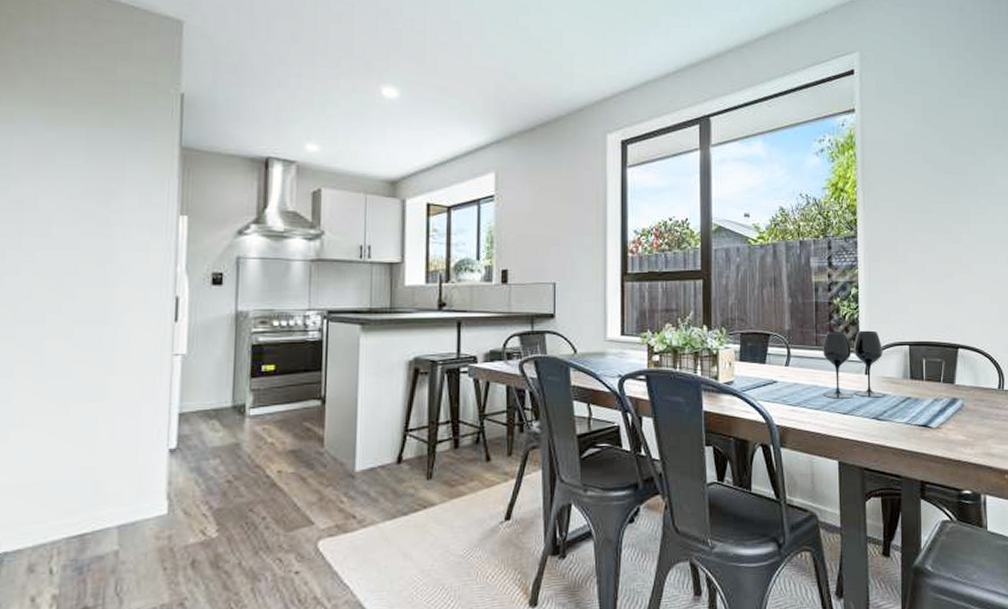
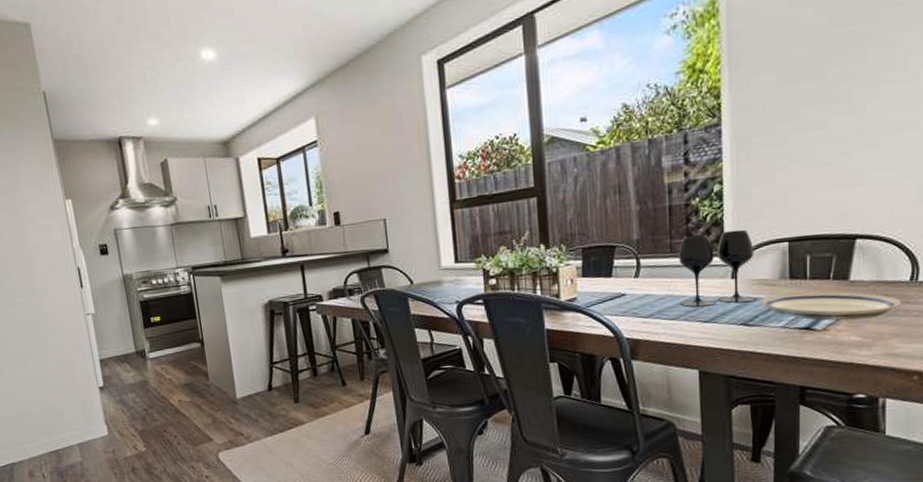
plate: none [888,392,993,420] -> present [760,291,901,321]

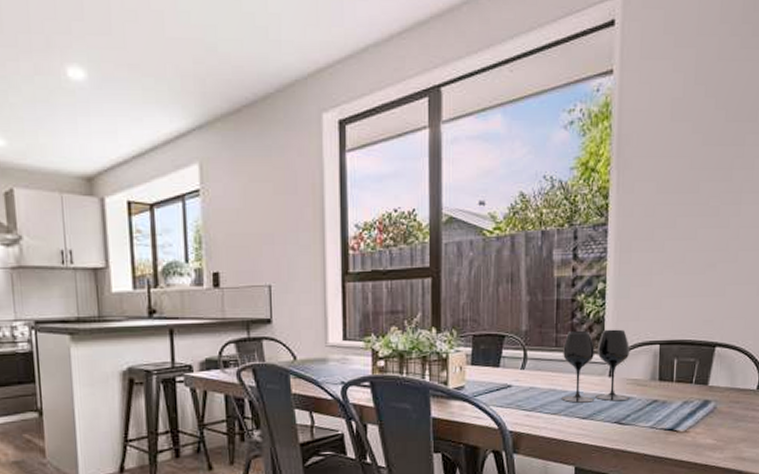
plate: present [760,291,901,321] -> none [632,394,749,424]

